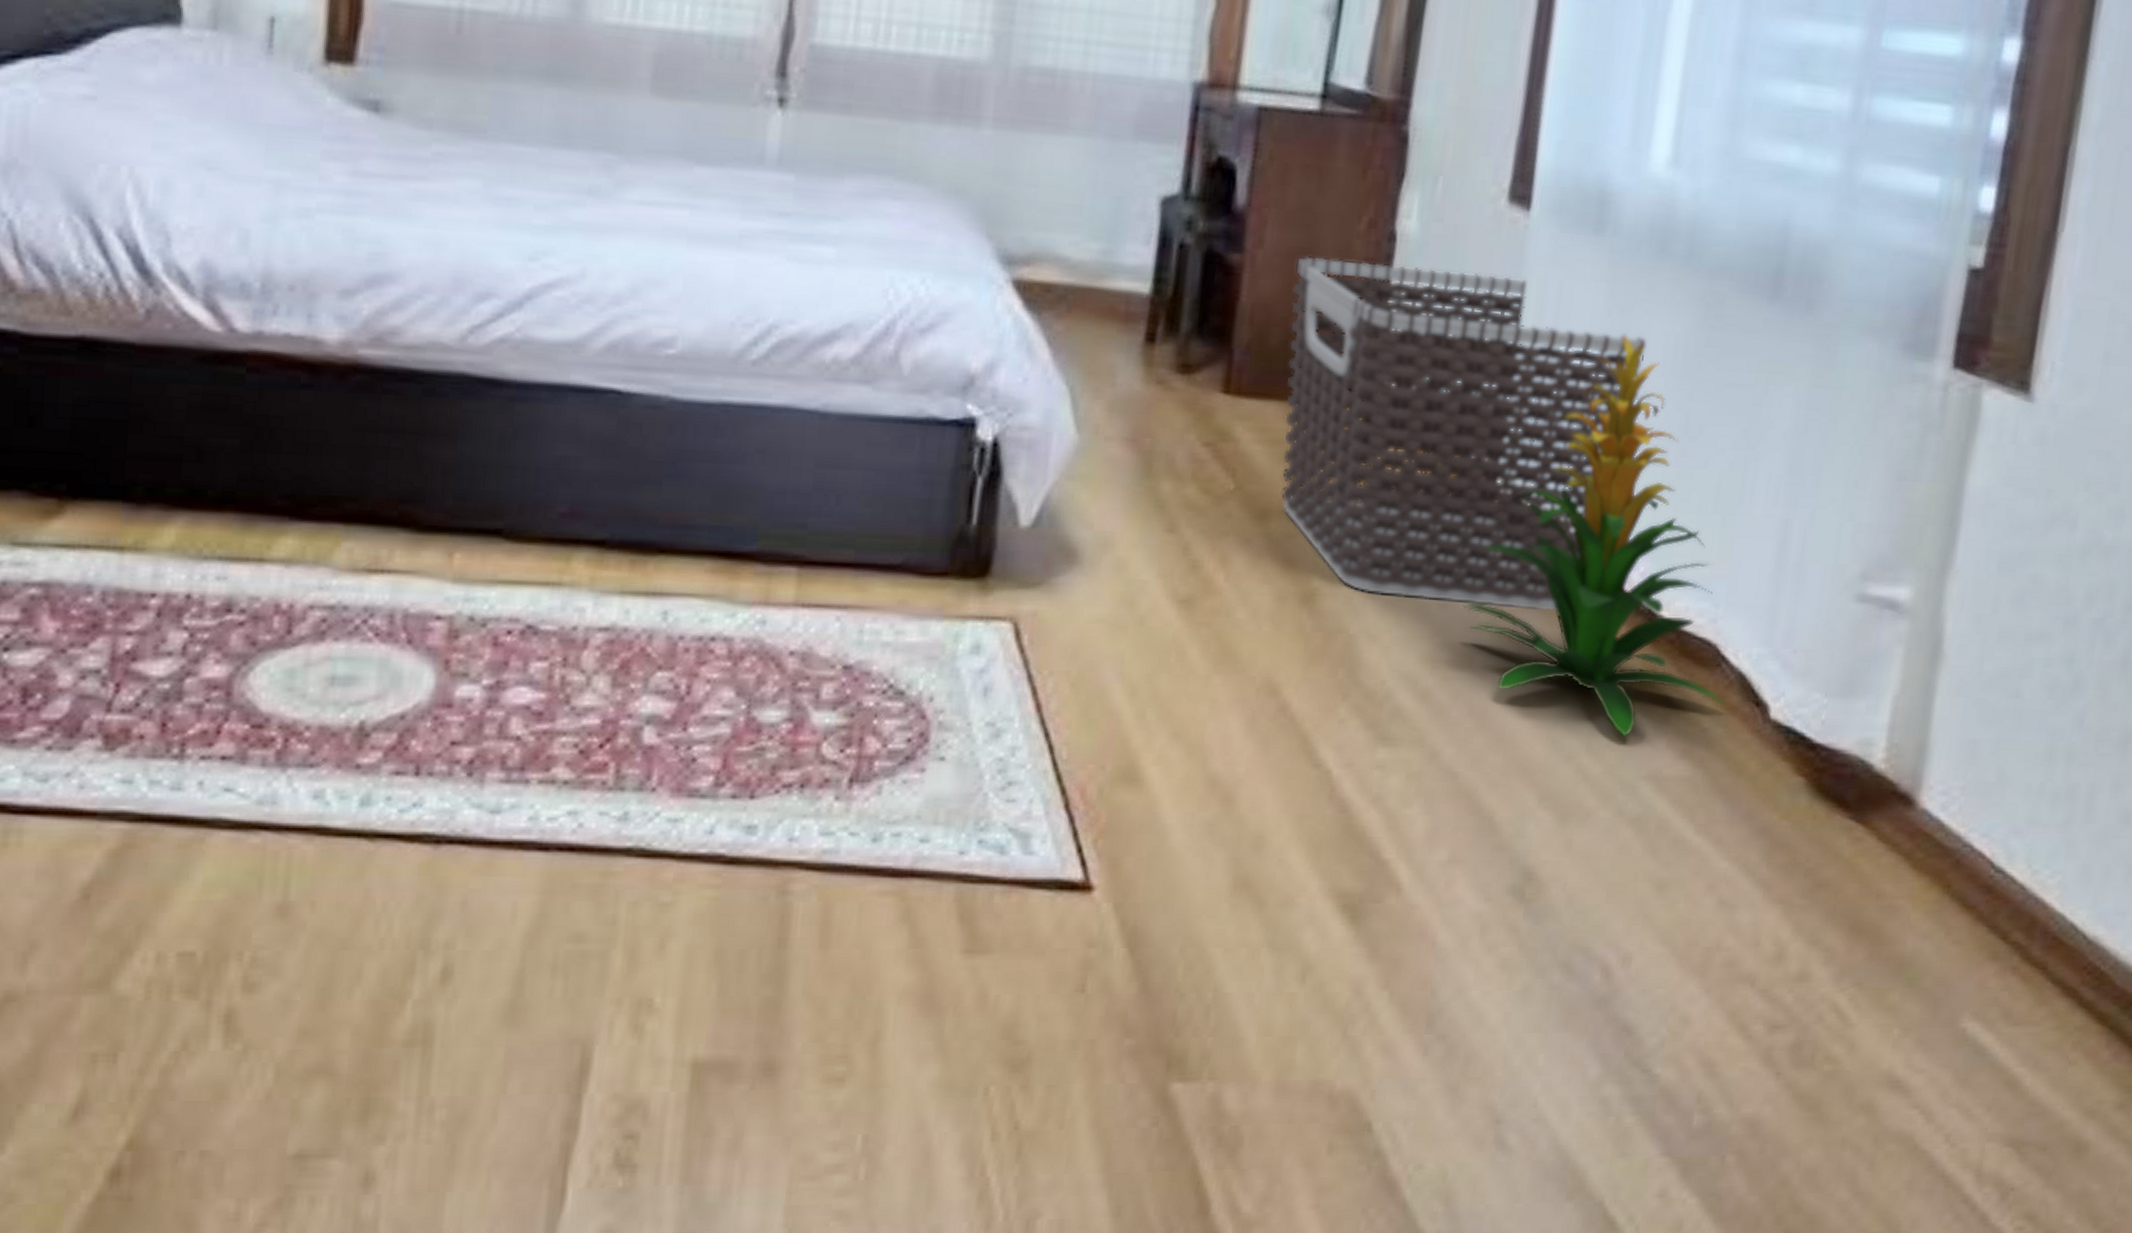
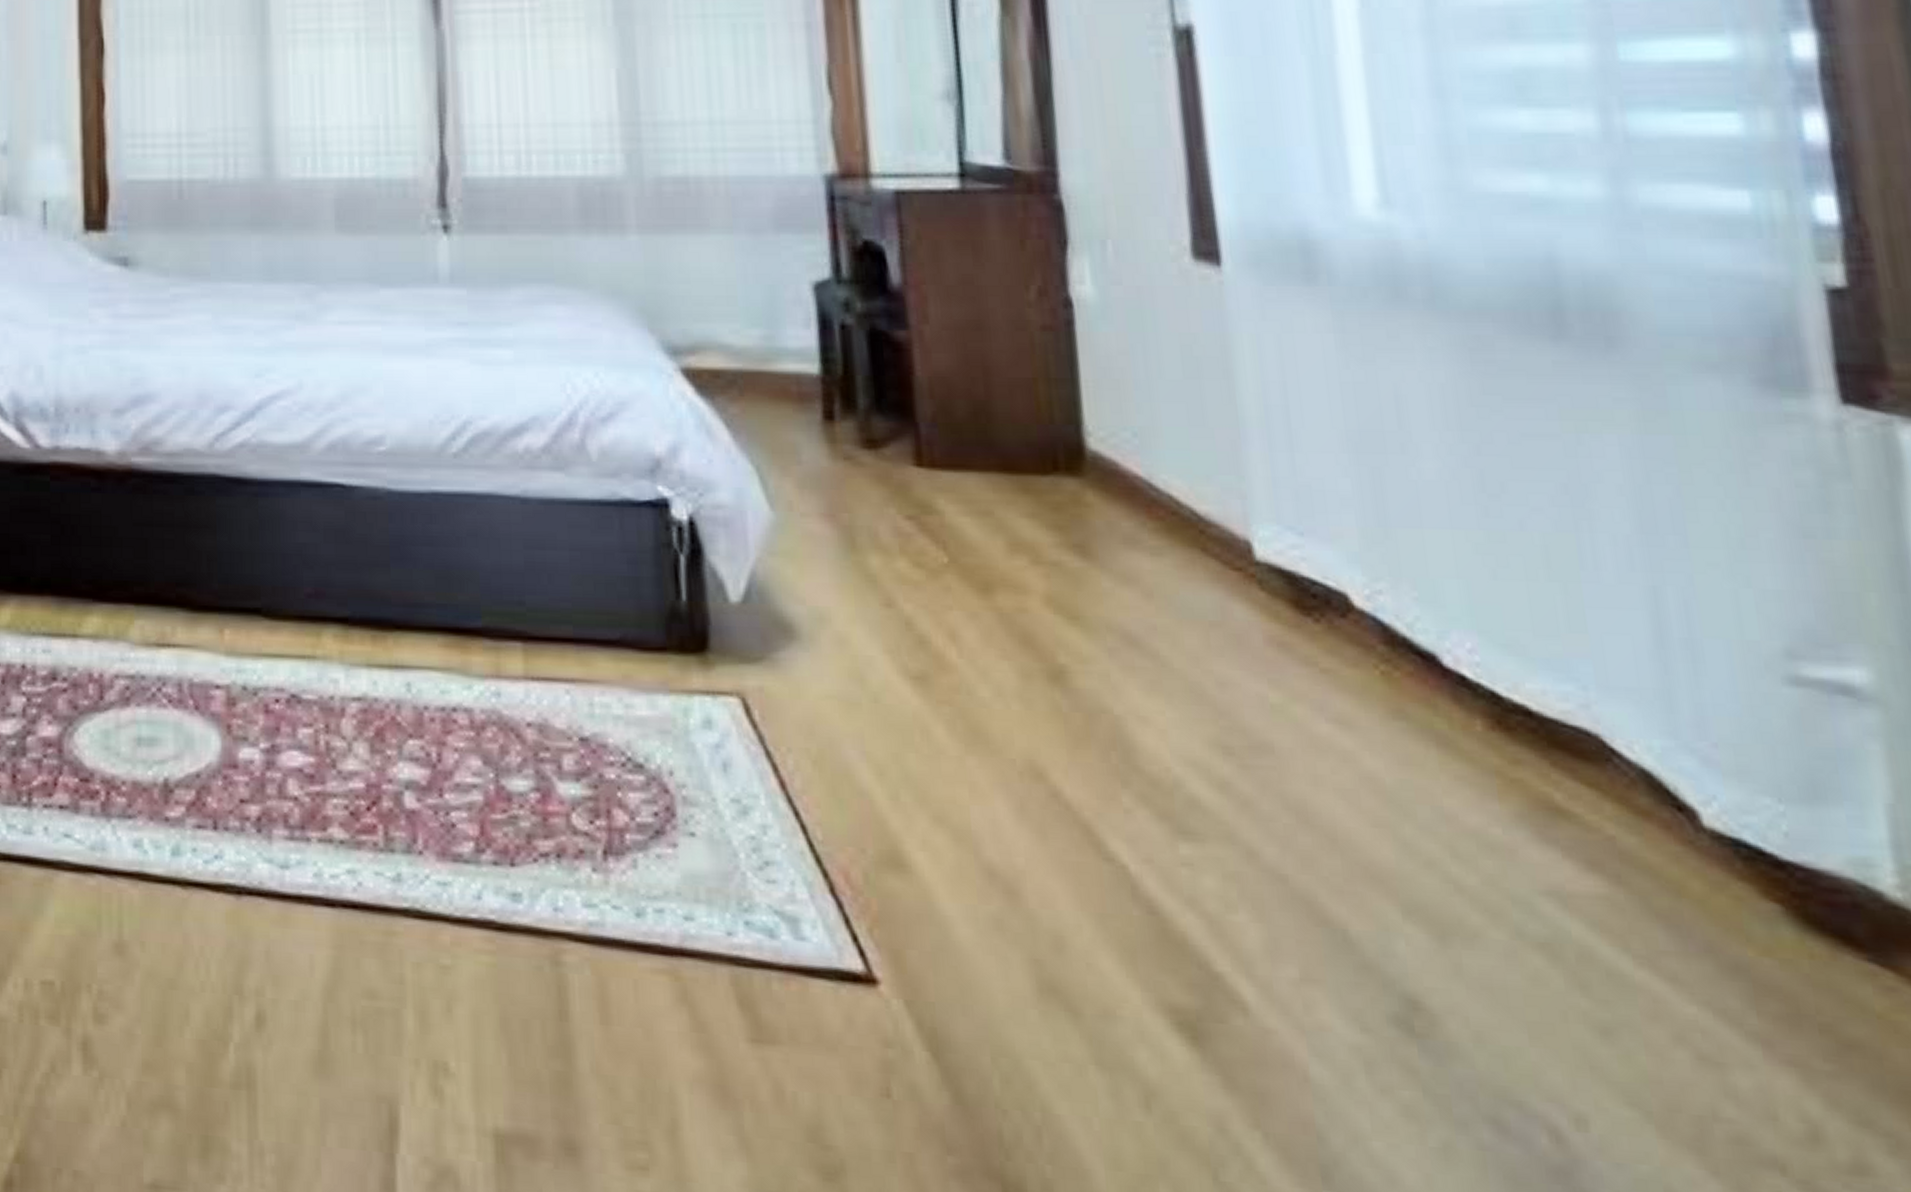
clothes hamper: present [1280,256,1648,612] -> none [967,328,1417,693]
indoor plant: present [1462,334,1725,738] -> none [1244,386,1631,843]

